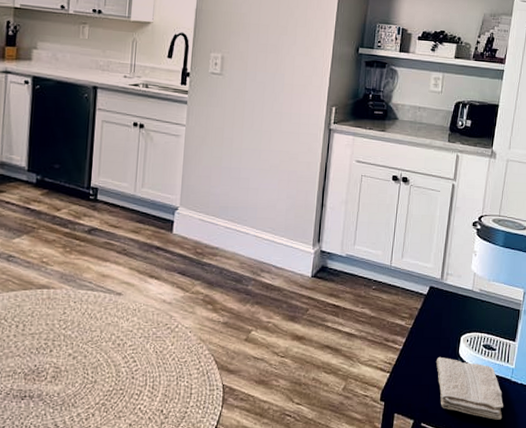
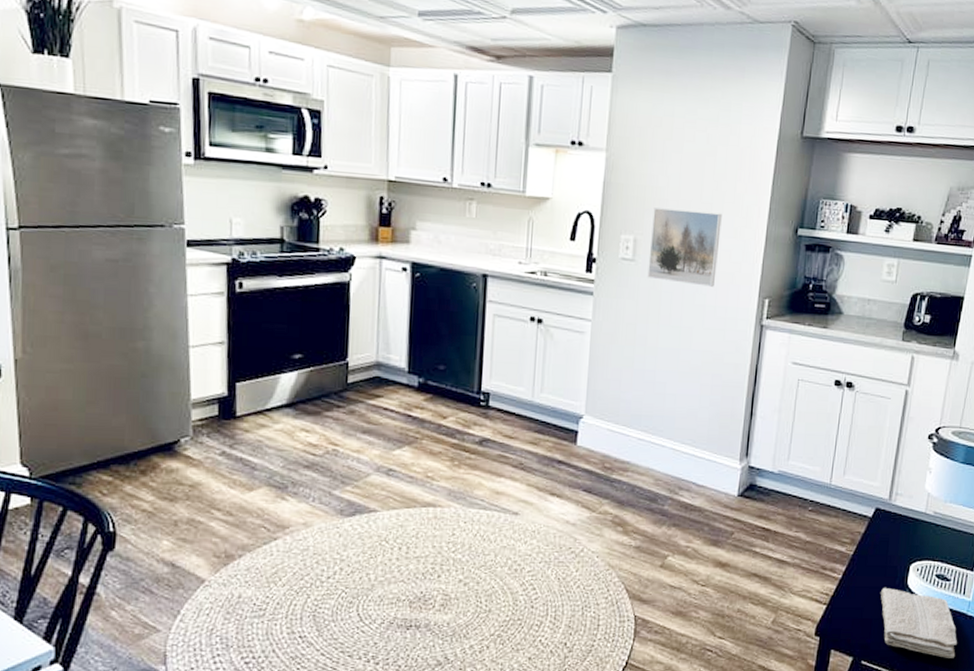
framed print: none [233,30,295,97] -> present [647,208,722,287]

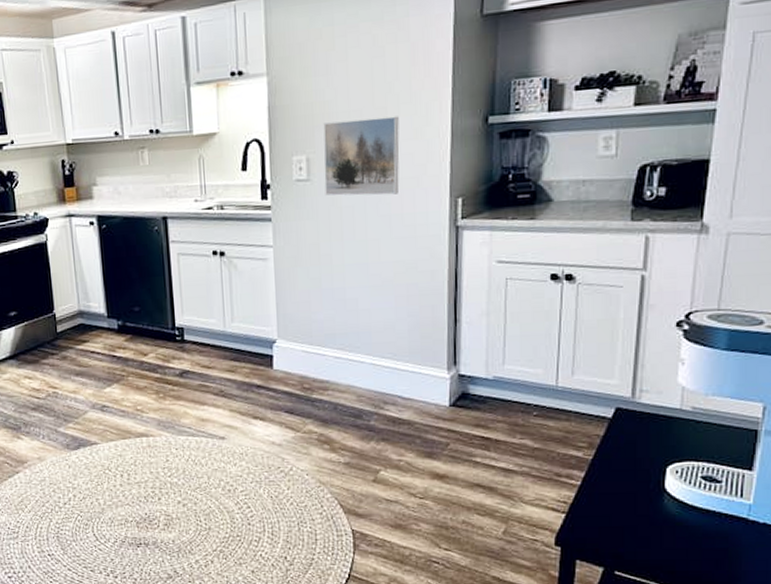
washcloth: present [880,587,957,658] -> none [630,492,737,568]

